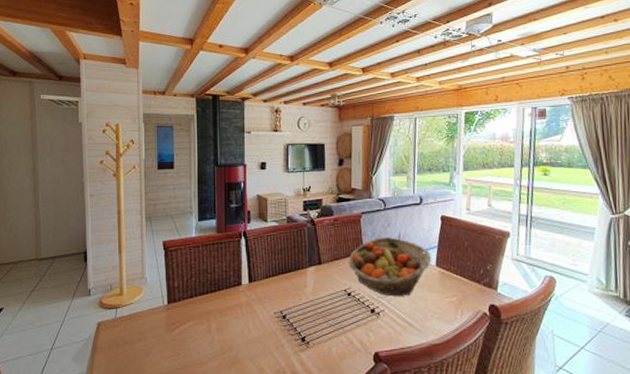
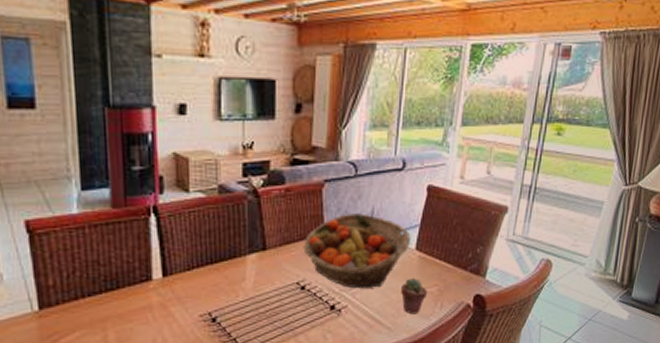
potted succulent: none [427,288,450,320] -> present [401,277,428,315]

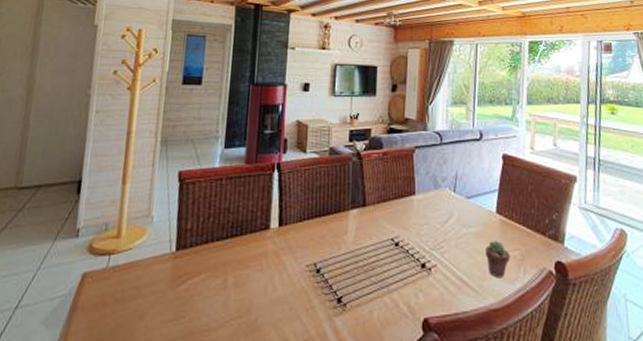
fruit basket: present [303,213,411,289] -> none [397,177,491,249]

